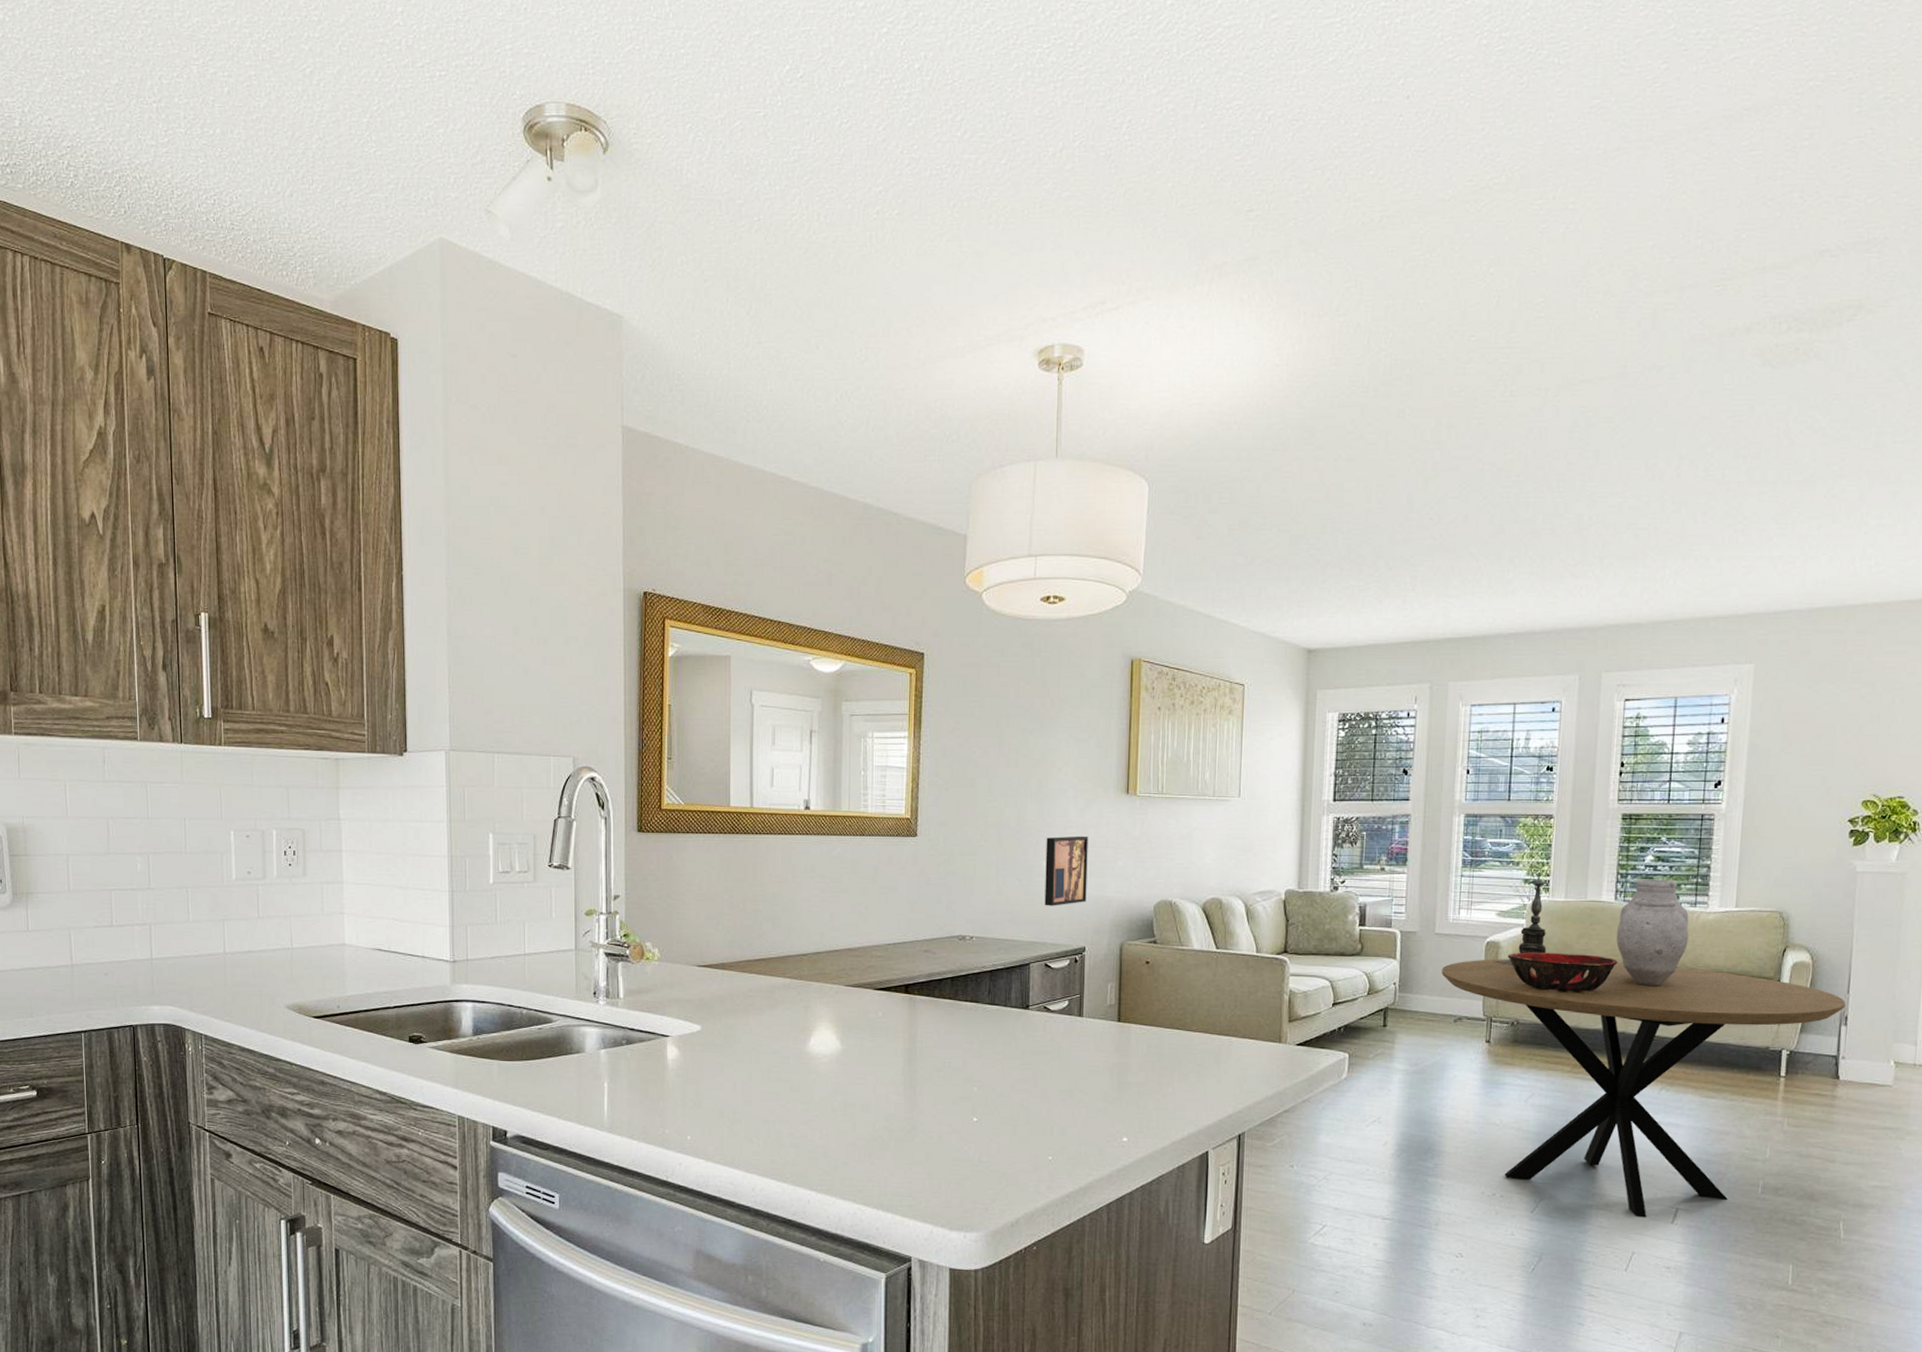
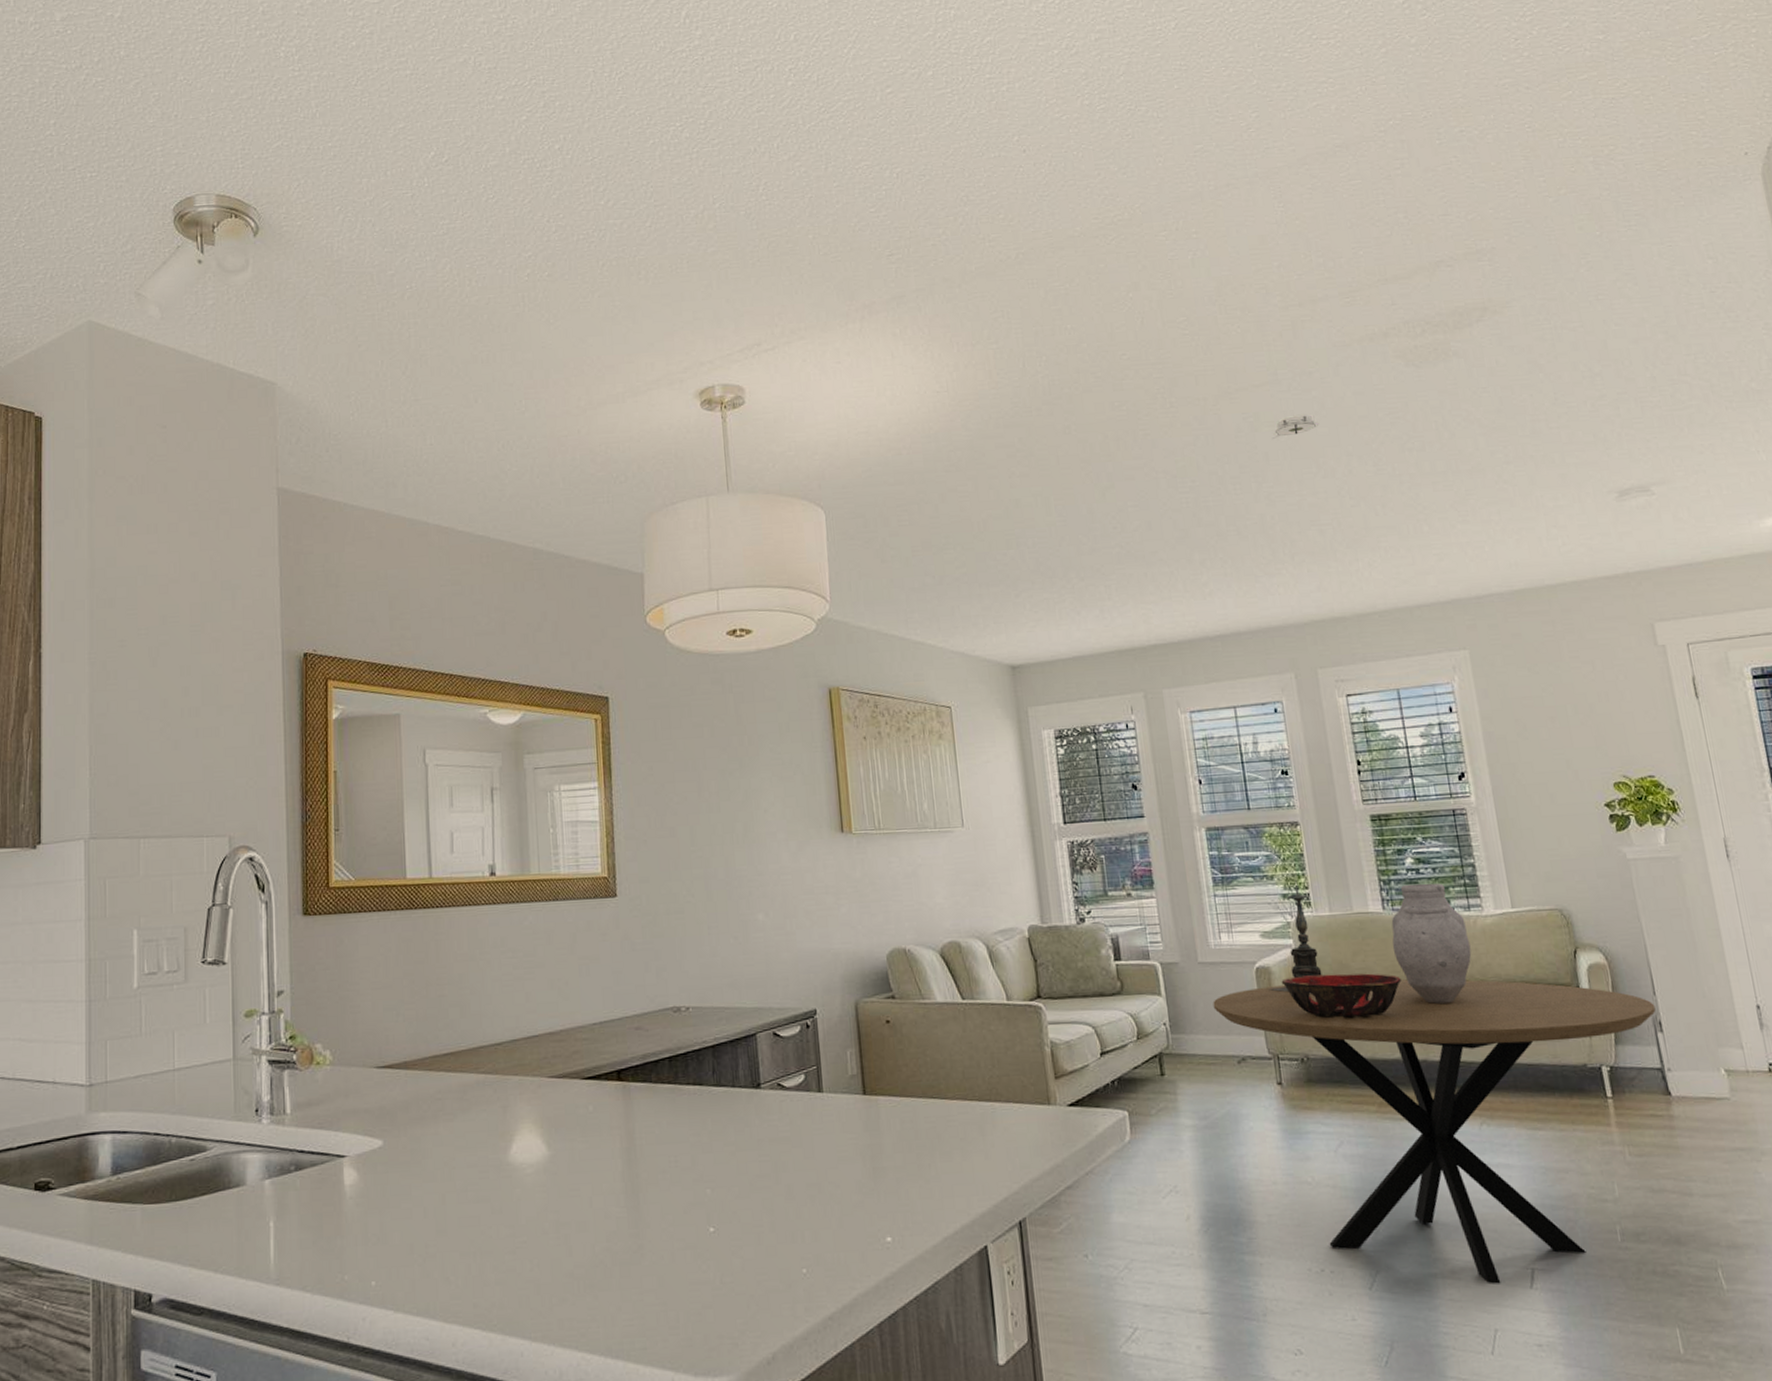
wall art: present [1044,836,1088,906] -> none [759,882,812,965]
smoke detector: none [1608,411,1658,436] -> present [1273,414,1319,439]

